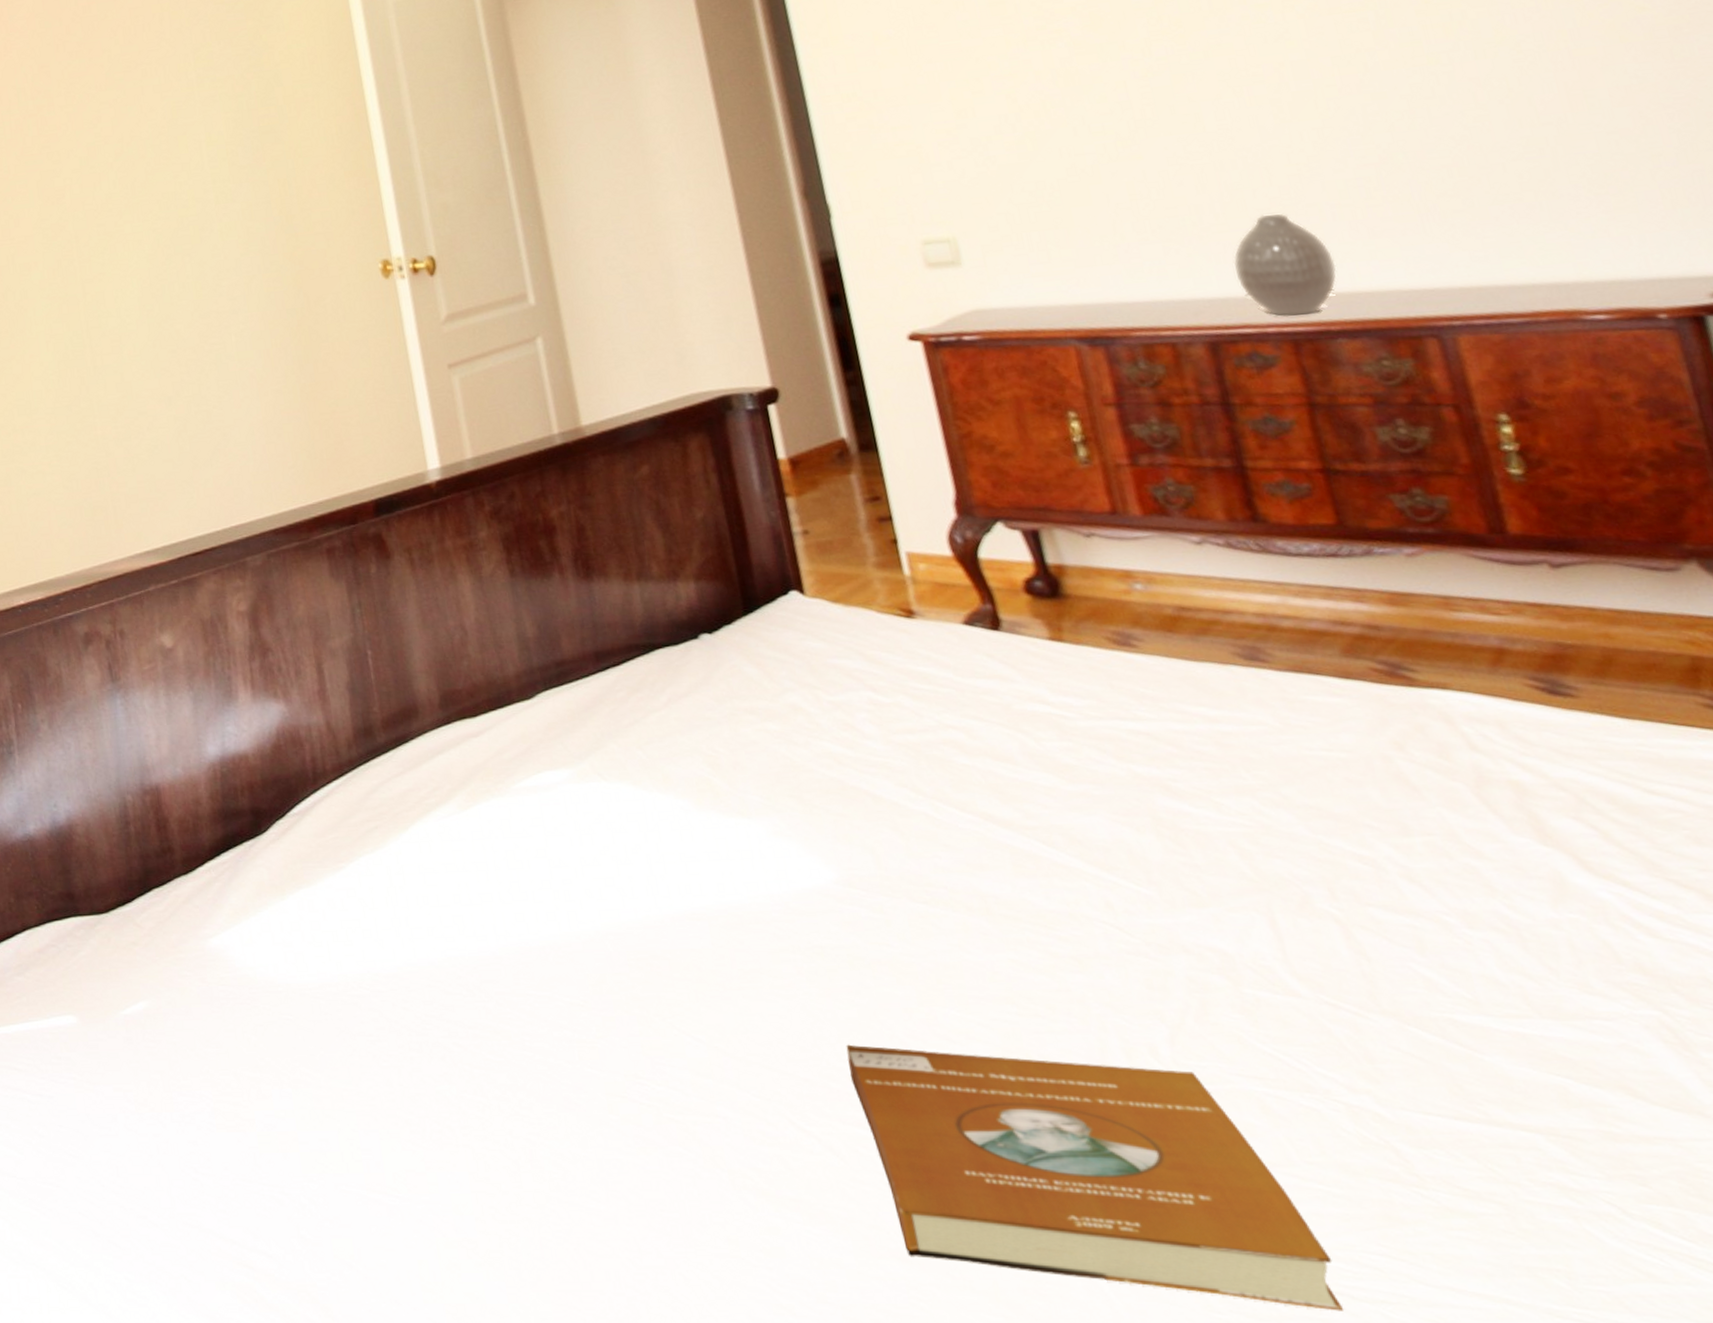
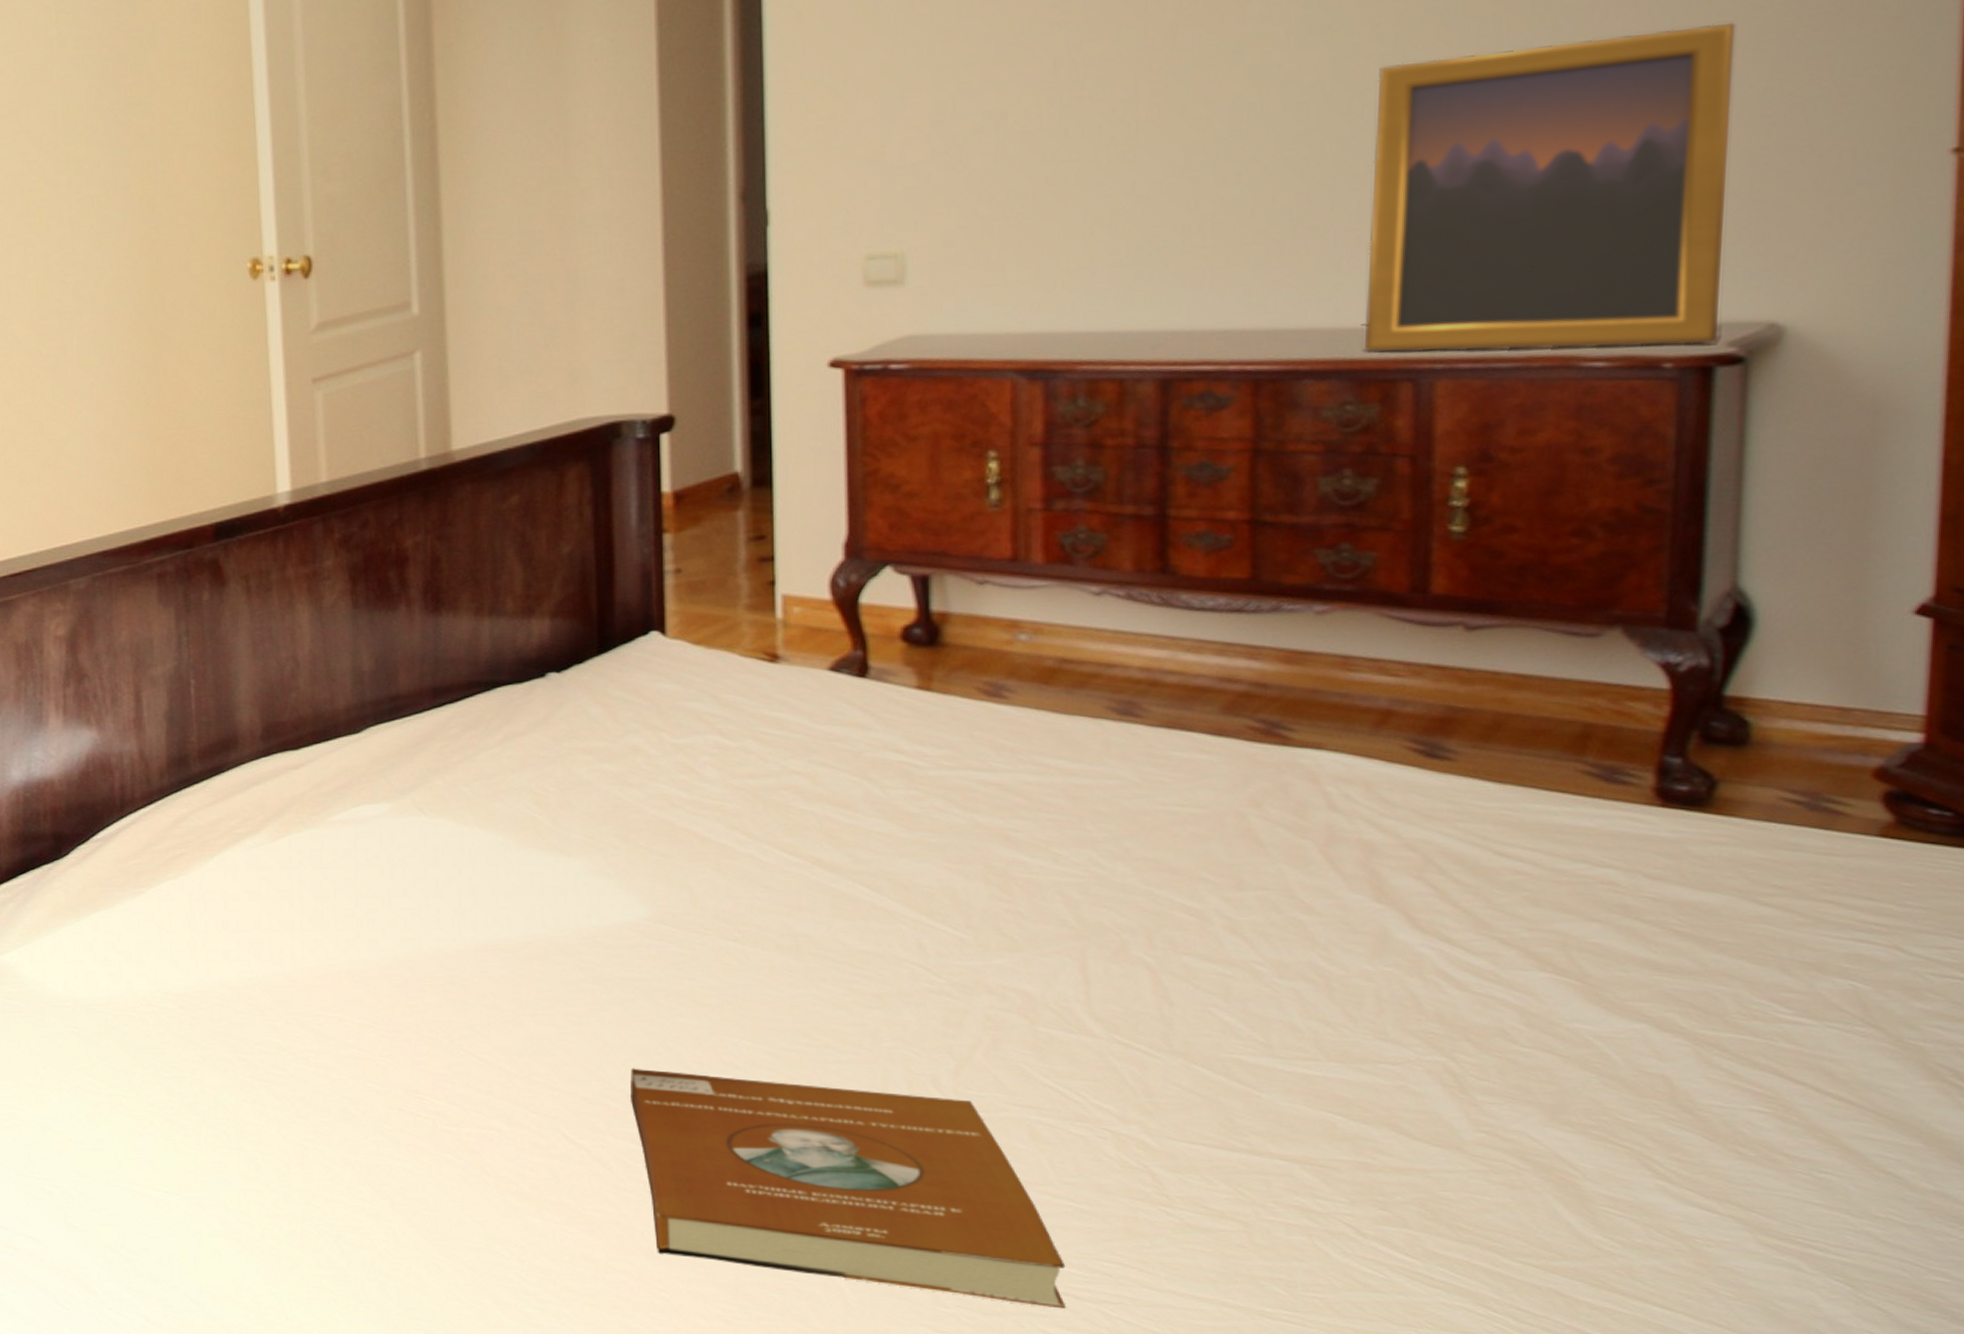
vase: present [1233,214,1337,318] -> none [1208,237,1323,354]
picture frame: none [1333,22,1700,313] -> present [1364,22,1736,353]

